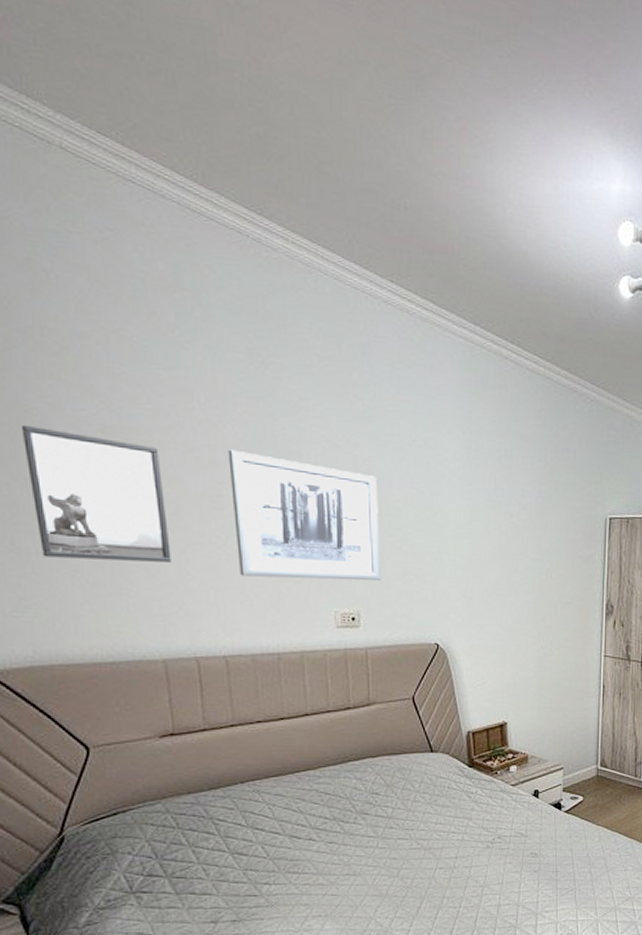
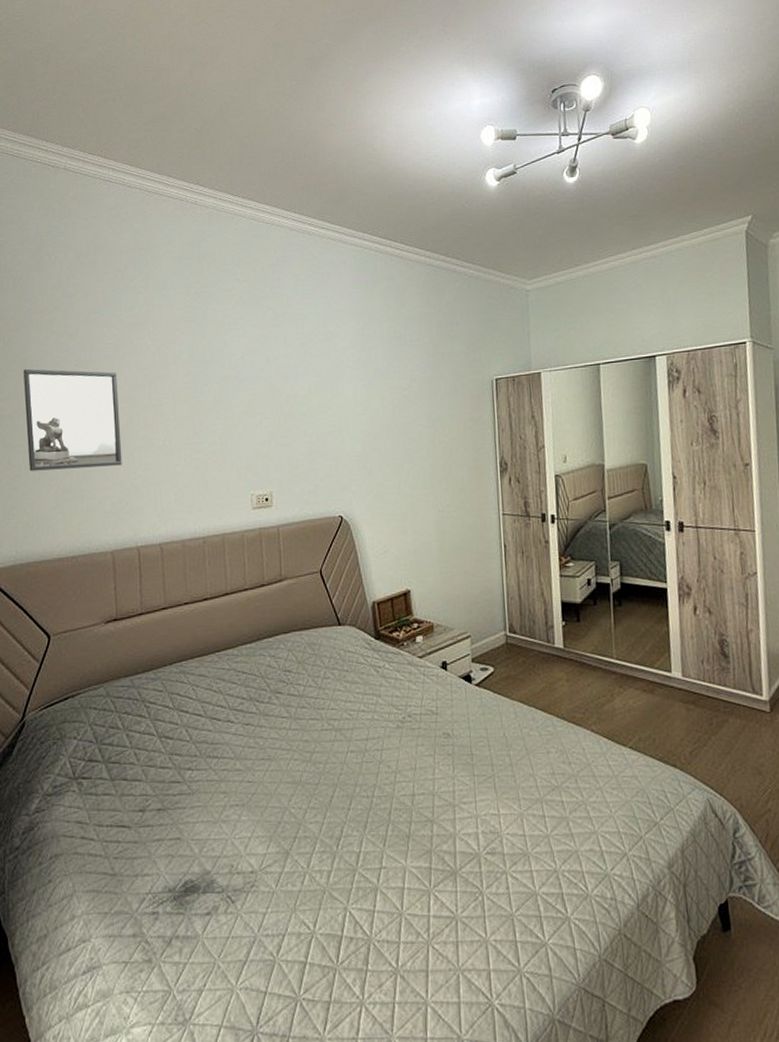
wall art: present [228,449,381,581] -> none [168,365,290,471]

